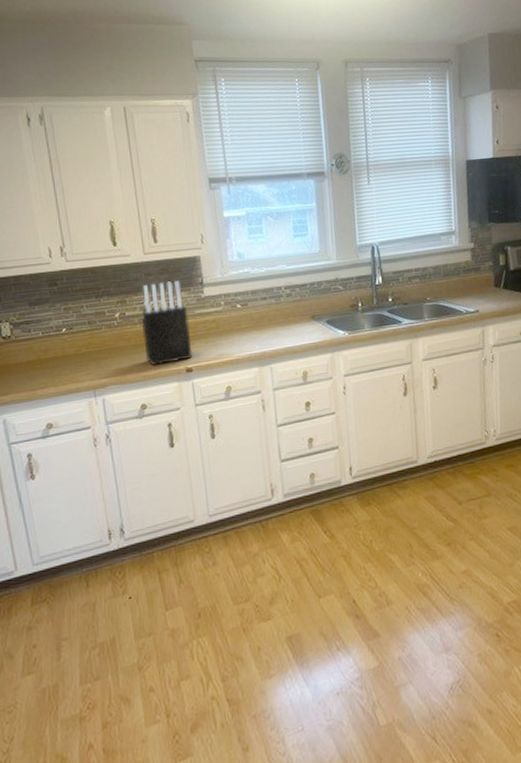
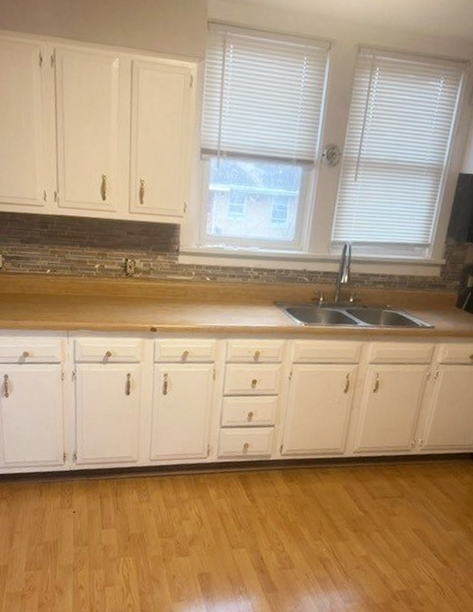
knife block: present [141,281,193,365] -> none [116,242,161,320]

